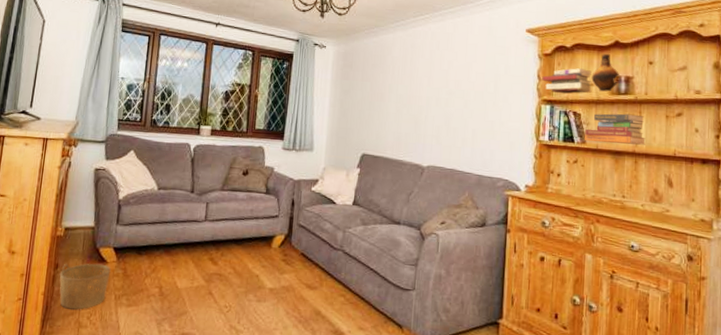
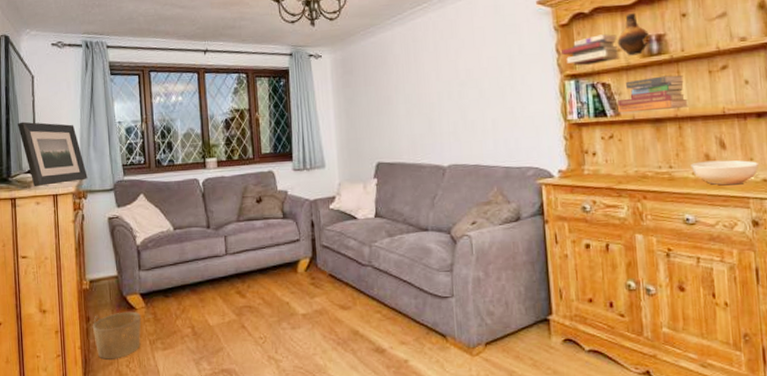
picture frame: none [19,62,82,129] -> present [17,121,88,187]
bowl: none [641,195,700,221] -> present [690,160,760,186]

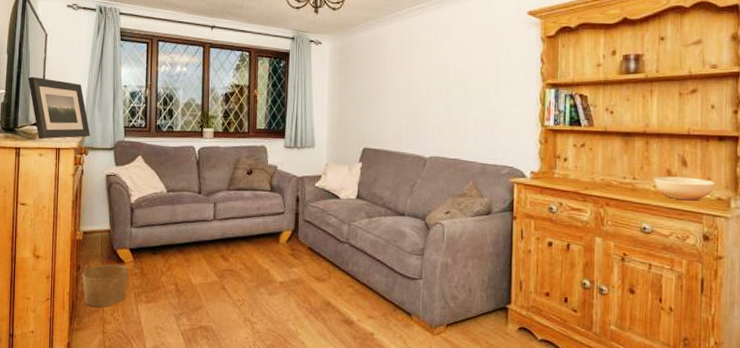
books: present [561,34,620,66] -> none [546,49,599,77]
ceramic jug: present [617,12,650,56] -> none [598,31,629,72]
books: present [617,75,689,113] -> none [591,93,657,125]

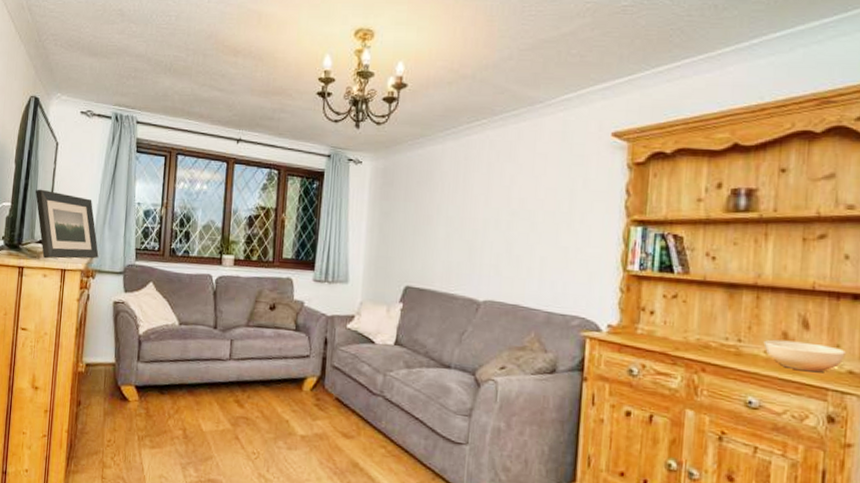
basket: present [82,264,129,307] -> none [82,401,133,449]

